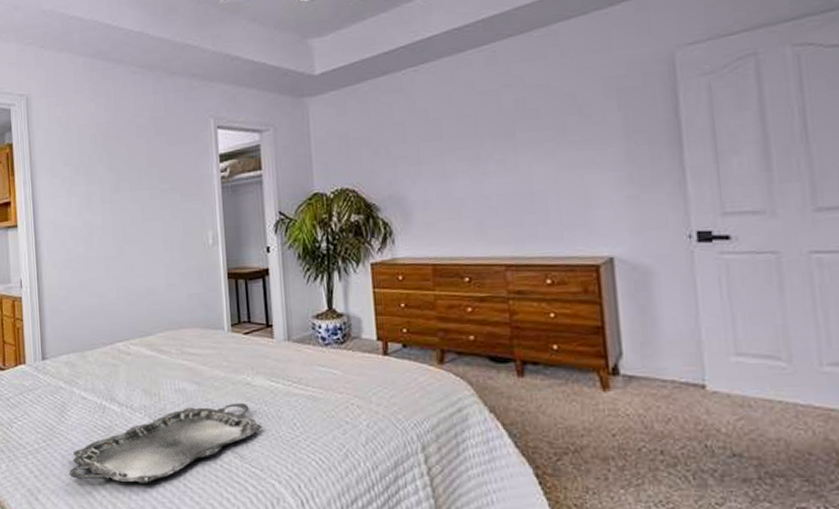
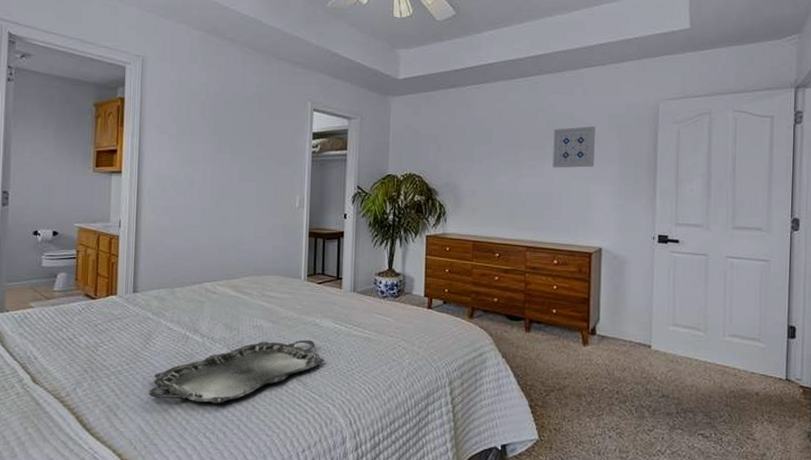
wall art: none [525,96,588,159] -> present [552,126,595,168]

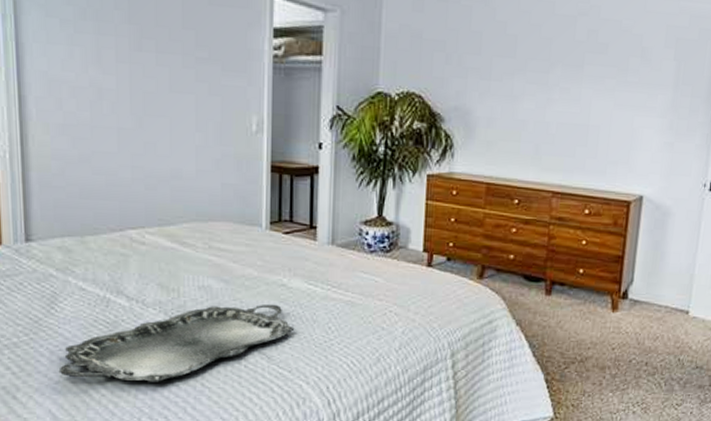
wall art: present [552,126,595,168] -> none [591,39,648,94]

